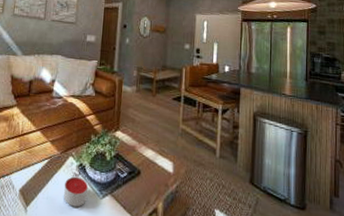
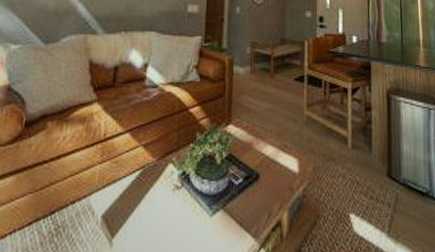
candle: present [64,176,88,207] -> none [162,190,193,231]

